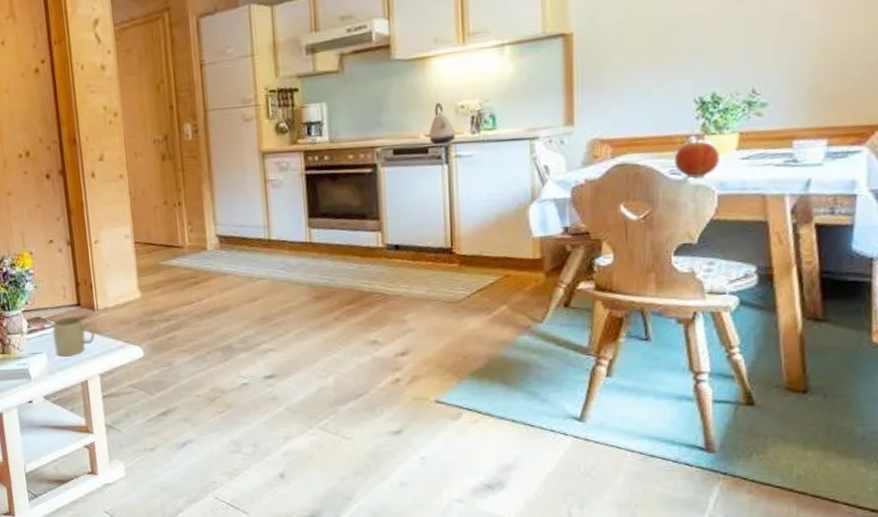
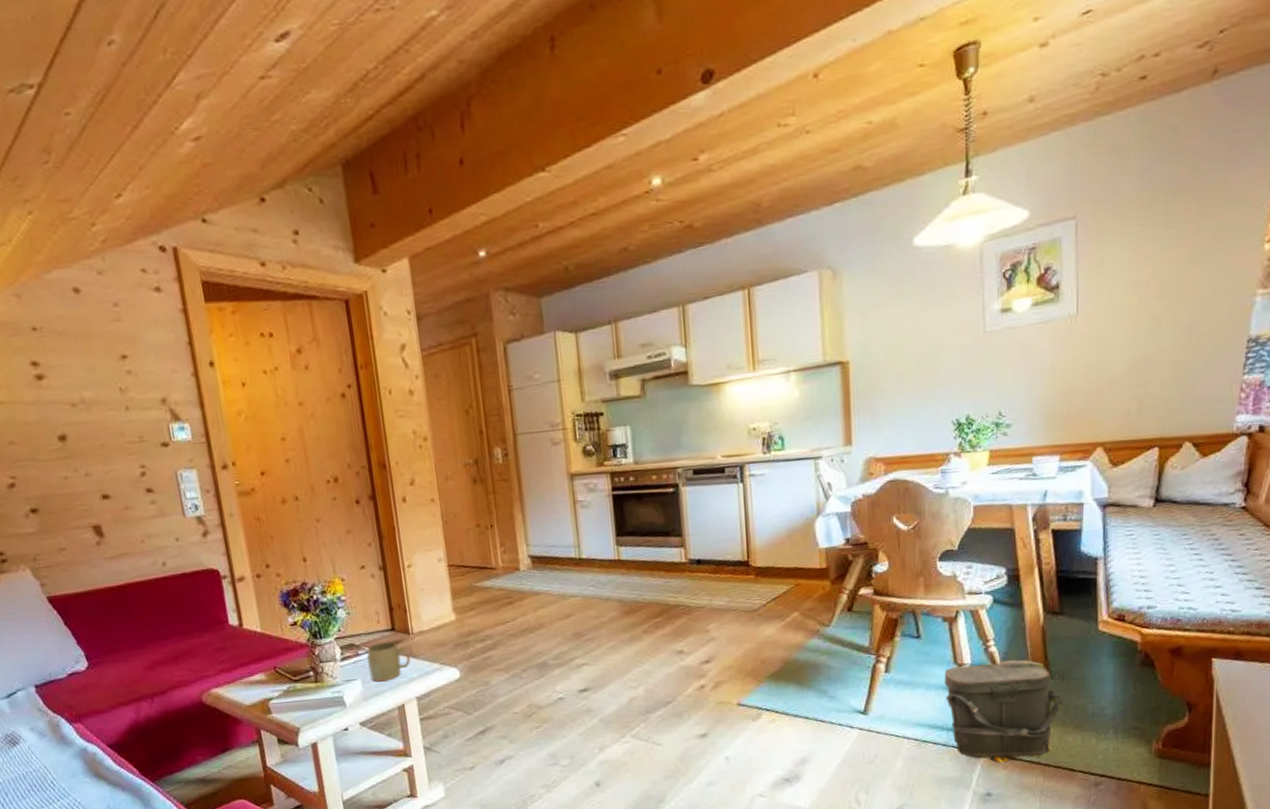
kettle: present [429,102,456,144] -> none [725,425,749,464]
fruit: present [674,136,719,178] -> none [936,454,974,491]
bag: none [677,369,824,487] -> present [944,659,1063,763]

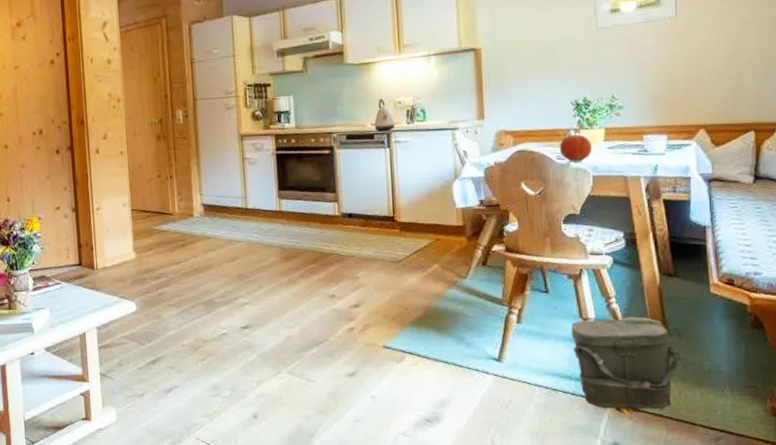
mug: present [367,641,411,682] -> none [56,275,94,312]
kettle: none [725,425,749,464] -> present [374,98,395,132]
fruit: none [936,454,974,491] -> present [559,130,592,162]

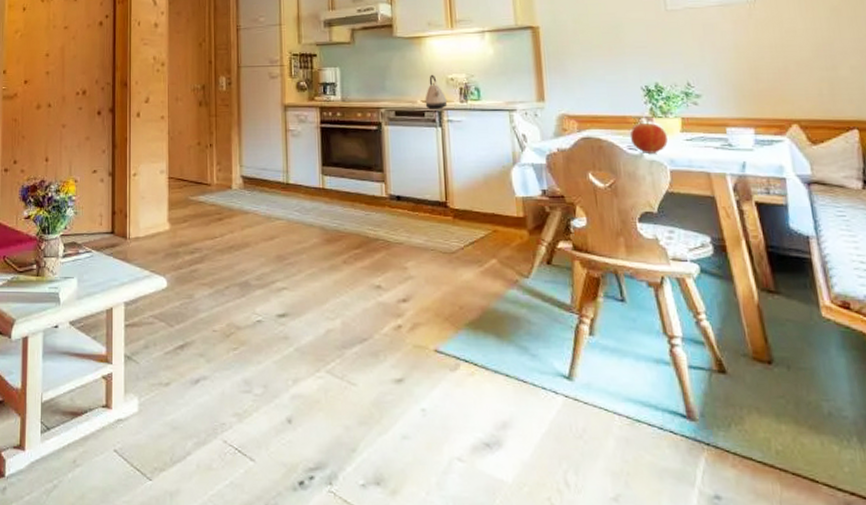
bag: present [571,316,681,414] -> none [653,337,793,460]

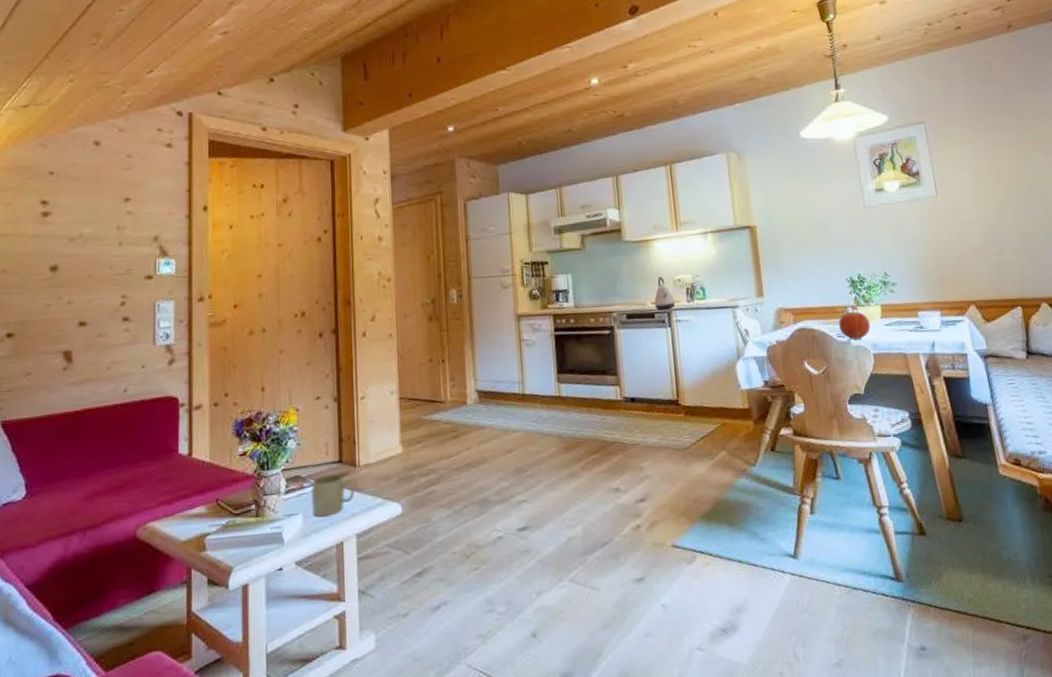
mug: none [86,244,125,283] -> present [312,474,355,517]

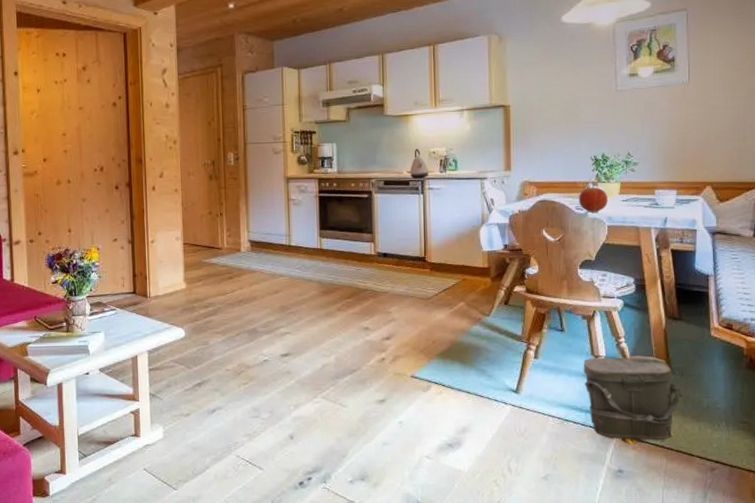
mug: present [312,474,355,517] -> none [111,302,147,336]
bag: none [865,502,980,613] -> present [583,355,682,444]

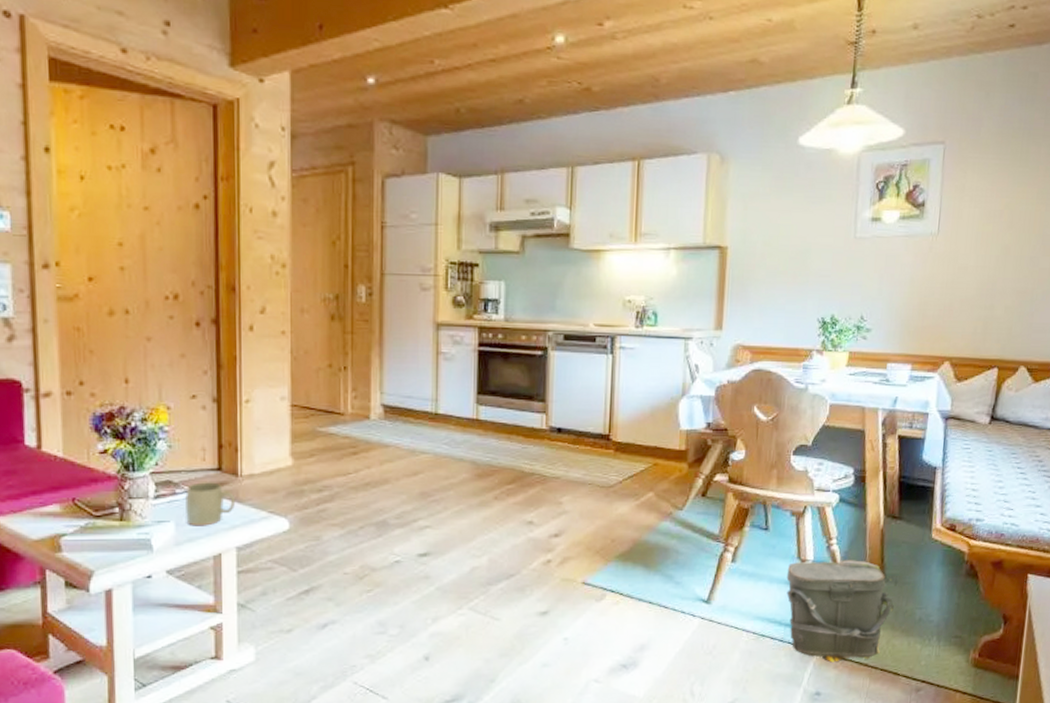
mug: none [111,302,147,336] -> present [185,482,236,526]
kettle: present [410,148,429,179] -> none [597,295,622,334]
fruit: present [578,183,608,213] -> none [798,351,833,387]

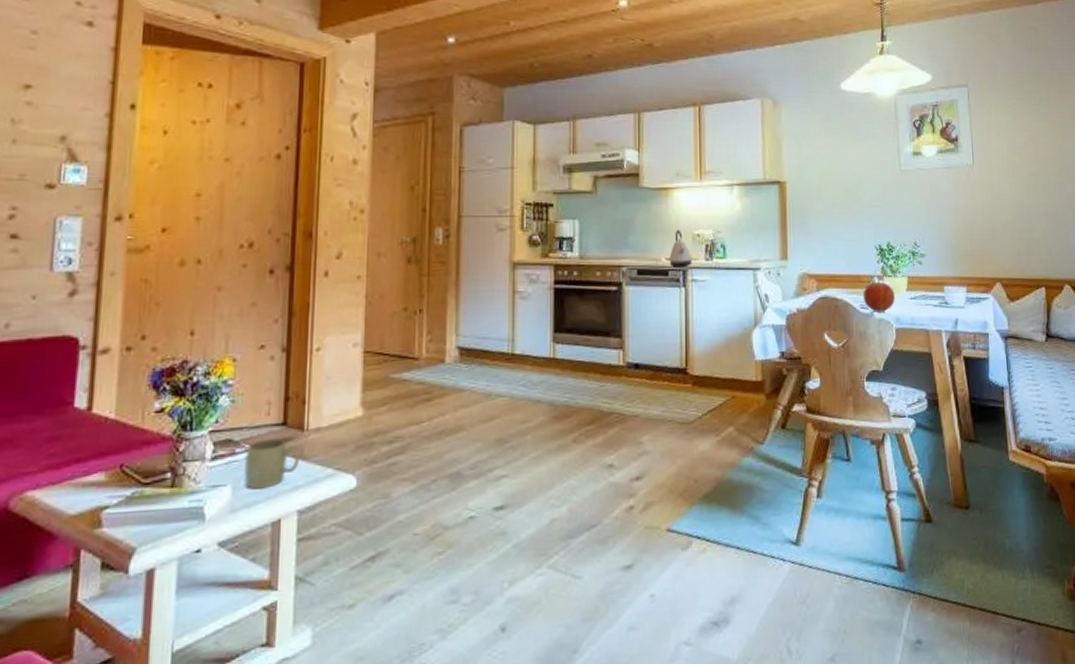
kettle: none [597,295,622,334] -> present [669,229,693,268]
bag: present [786,559,894,663] -> none [873,487,983,605]
fruit: none [798,351,833,387] -> present [863,277,895,312]

